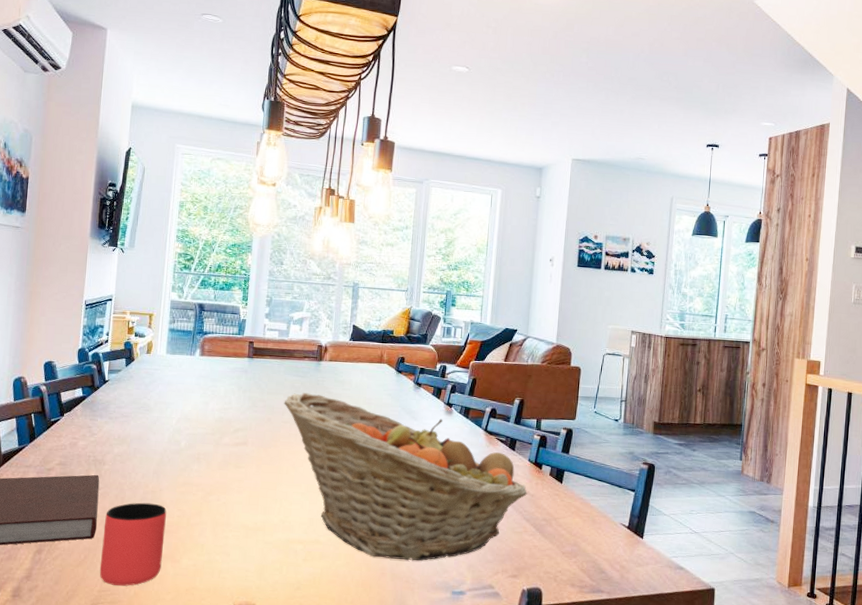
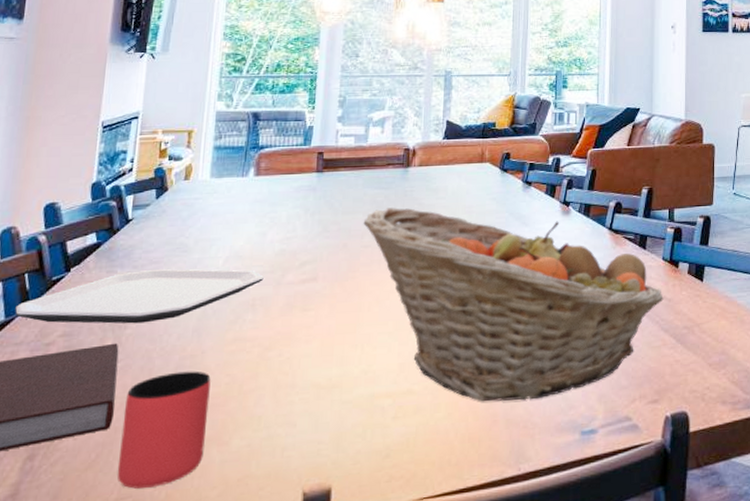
plate: none [25,421,206,462] -> present [15,269,264,324]

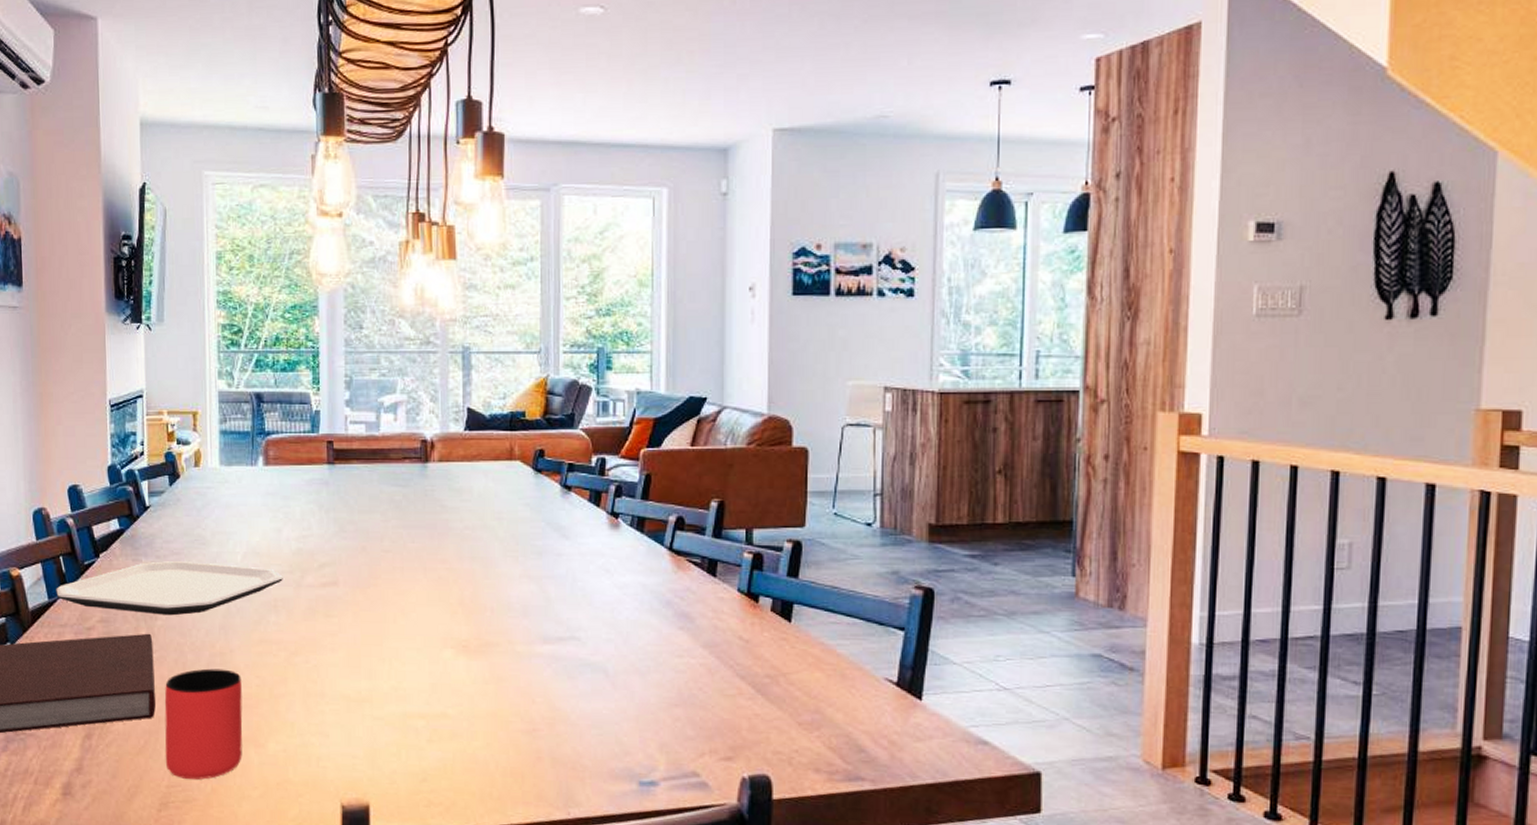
fruit basket: present [363,207,664,402] -> none [382,508,739,740]

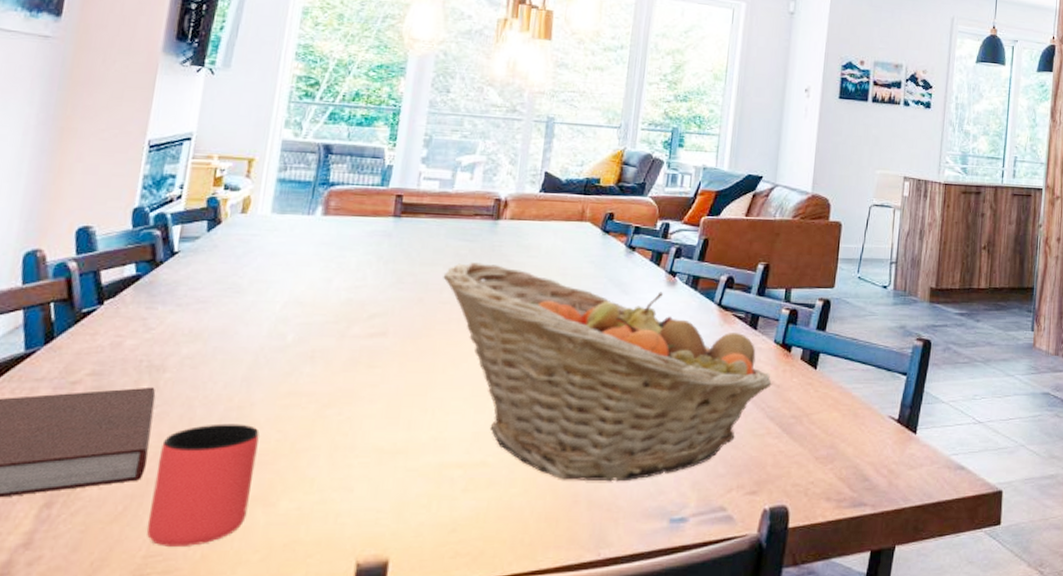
plate: present [56,561,283,616] -> none [36,310,326,368]
fruit basket: none [382,508,739,740] -> present [443,262,772,482]

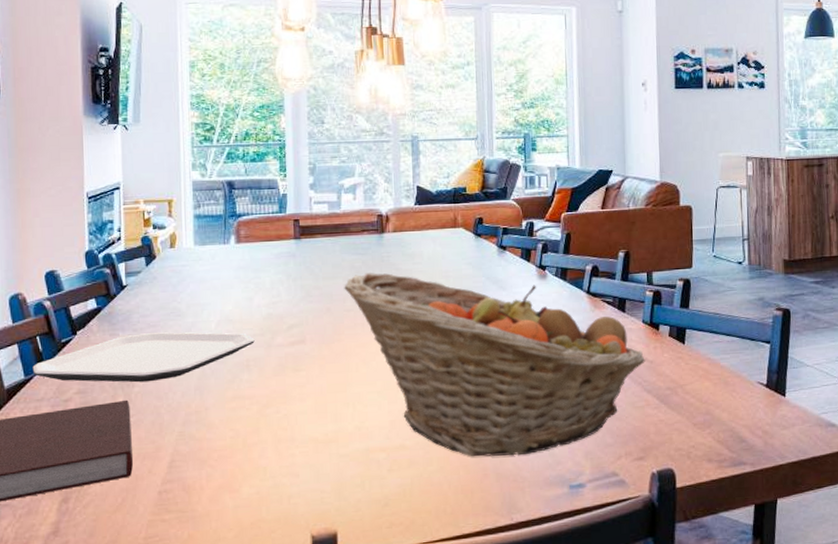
plate: none [36,310,326,368] -> present [32,332,255,383]
cup: present [146,423,260,547] -> none [142,425,218,529]

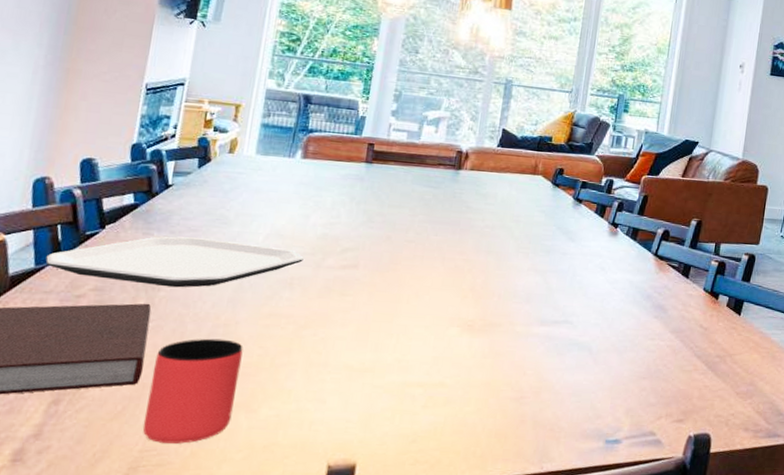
cup: none [142,425,218,529] -> present [142,338,243,444]
fruit basket: present [344,273,645,457] -> none [409,206,700,406]

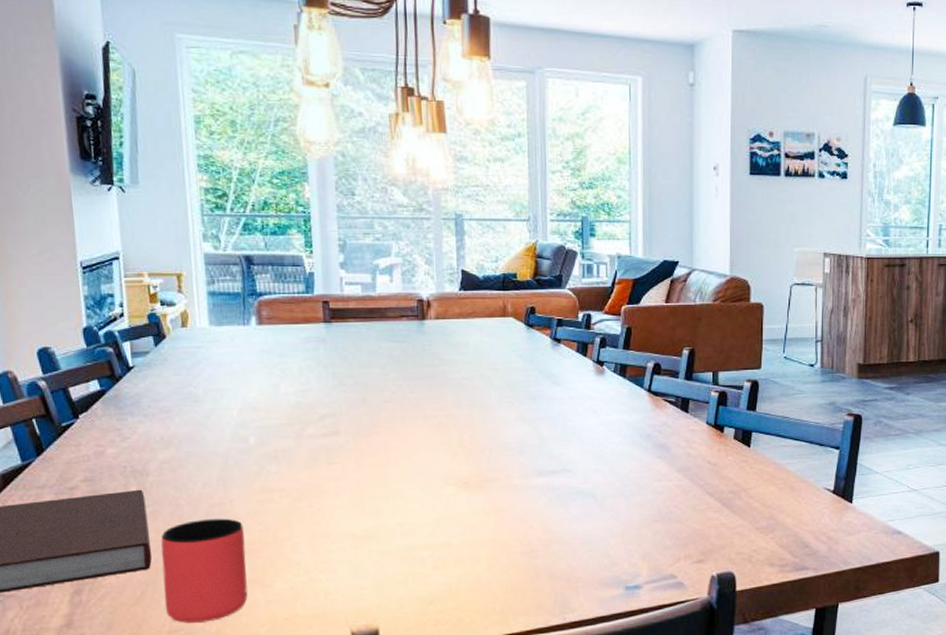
plate: present [45,236,304,288] -> none [30,419,283,472]

